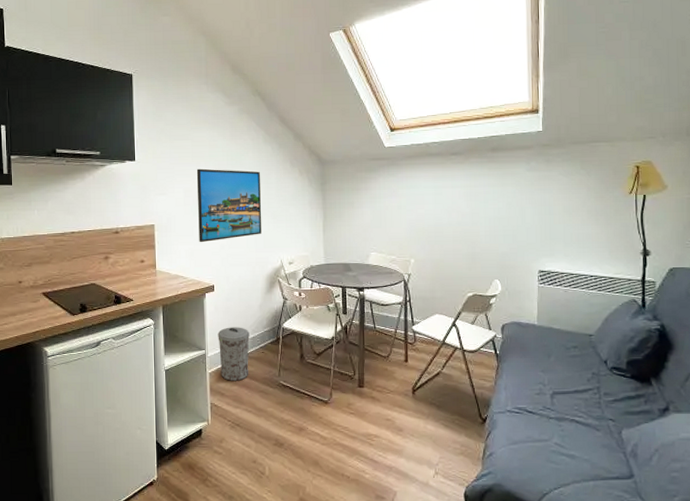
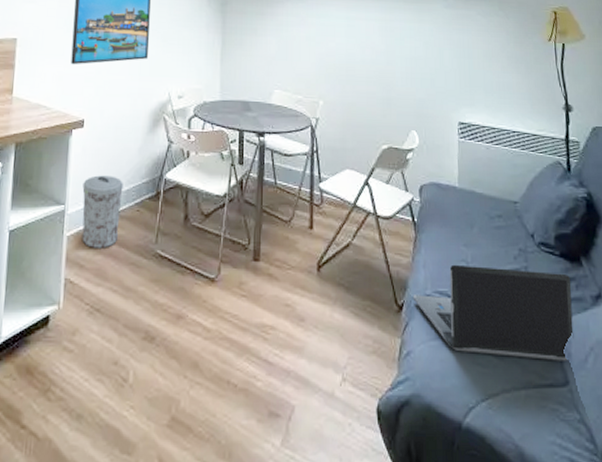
laptop computer: none [495,386,641,460] -> present [412,264,574,361]

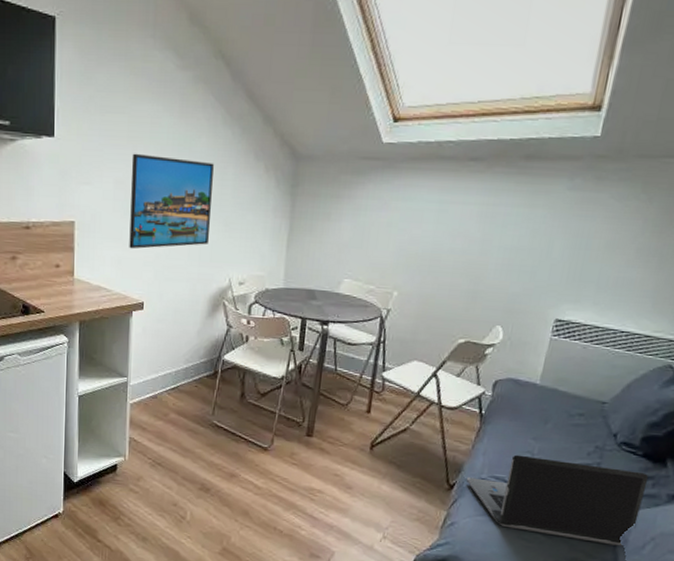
trash can: present [82,175,123,248] -> none [143,353,182,416]

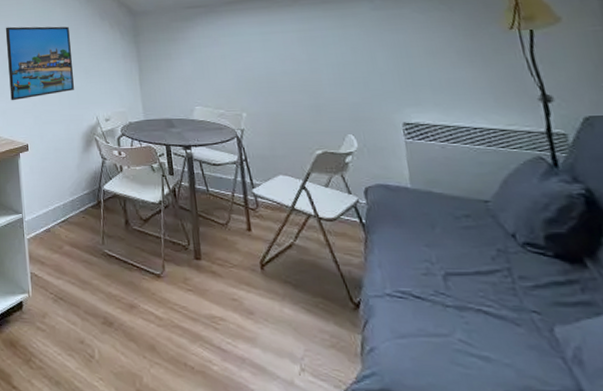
laptop computer: present [466,454,649,546] -> none [369,264,585,369]

